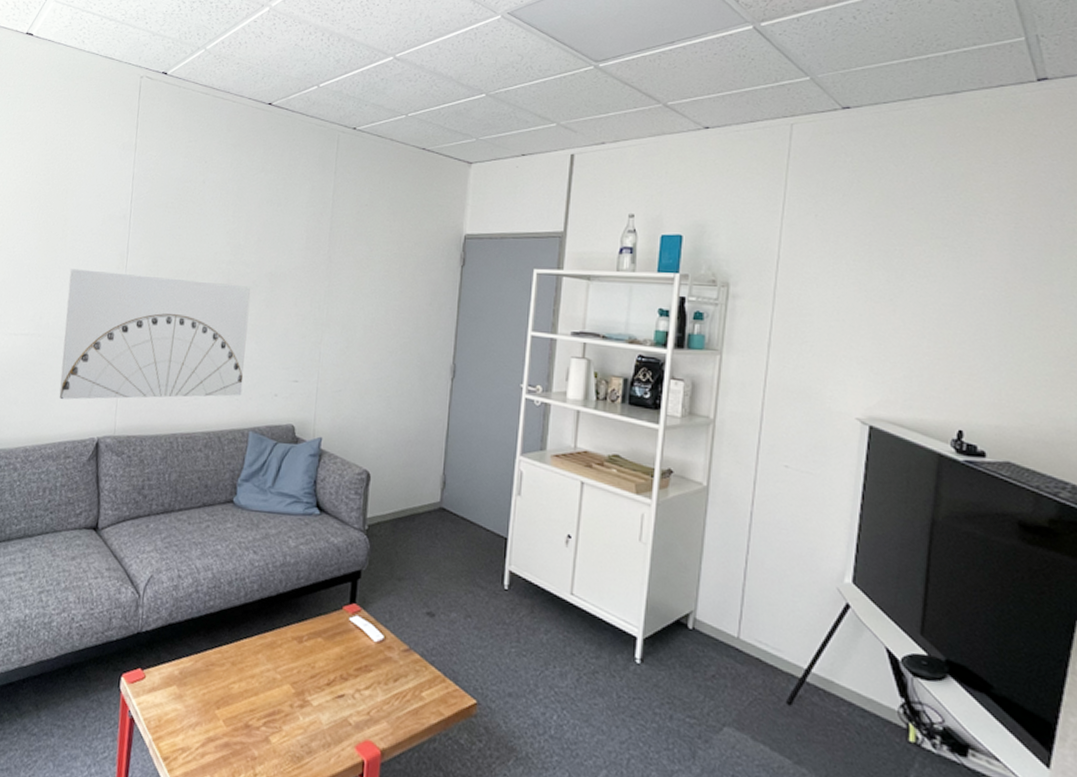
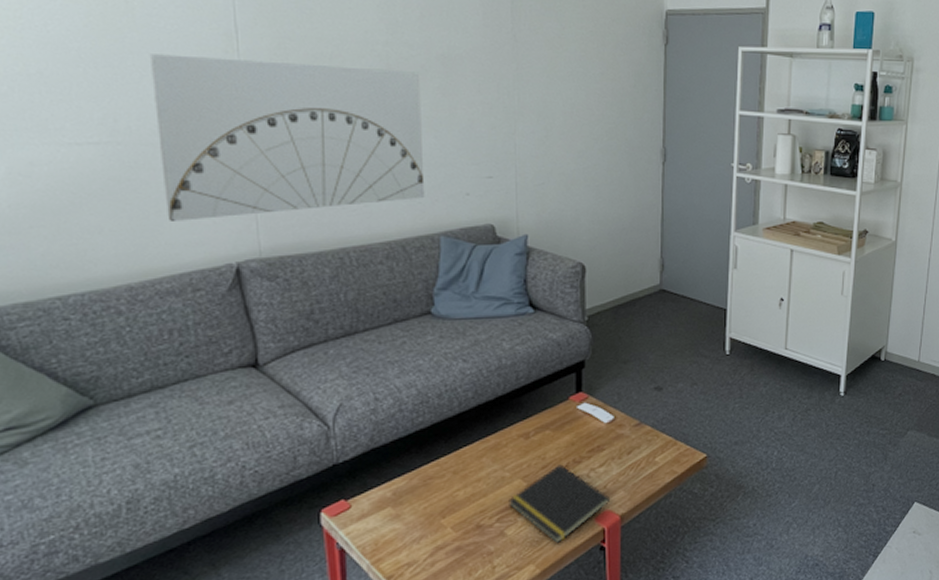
notepad: none [276,677,373,766] -> present [509,464,611,544]

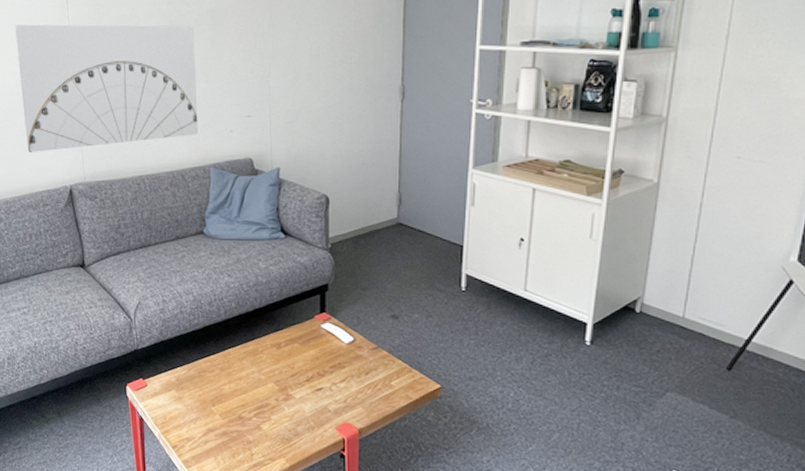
notepad: present [509,464,611,544] -> none [264,375,350,445]

